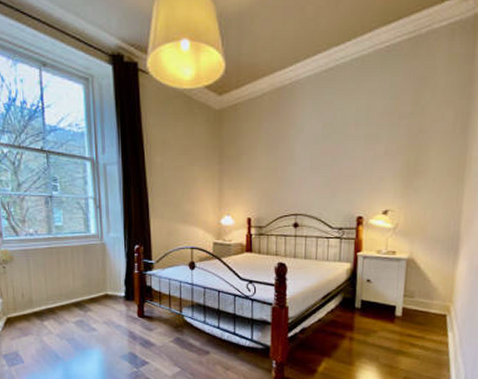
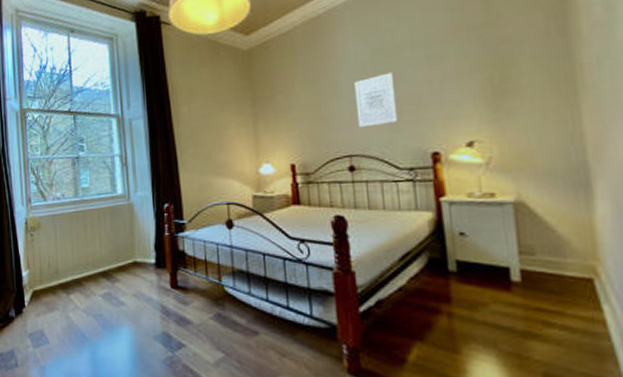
wall art: none [305,146,338,192] -> present [354,72,398,128]

